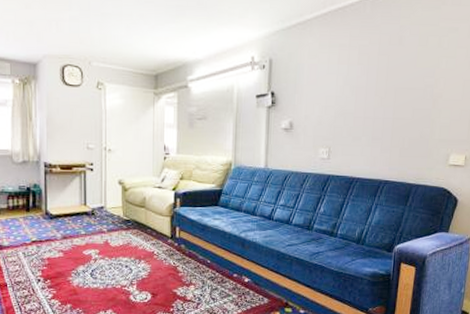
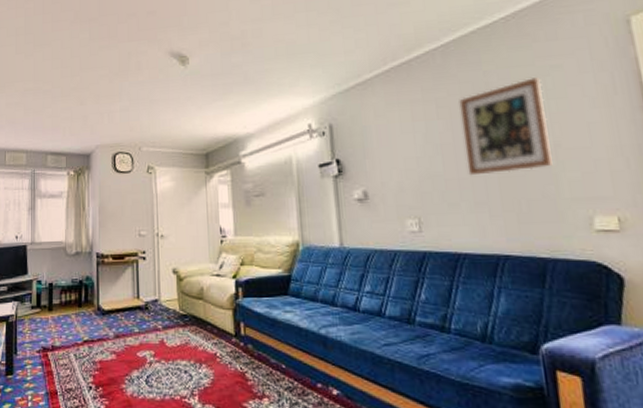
wall art: none [372,37,441,116] -> present [459,77,553,176]

